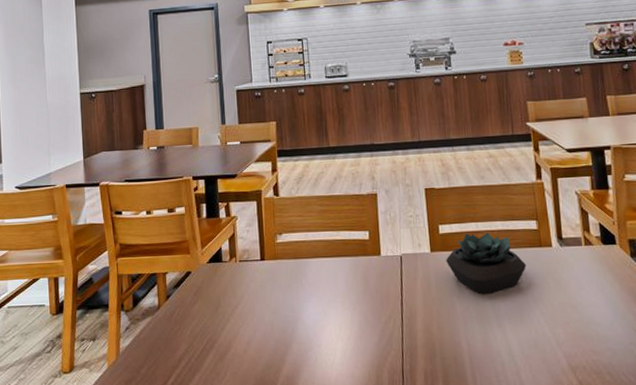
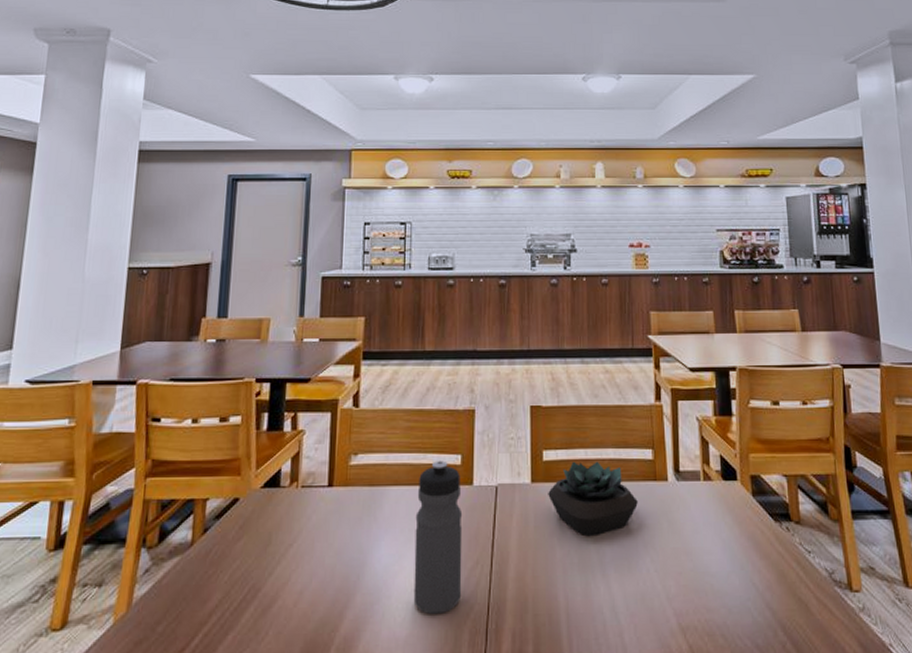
water bottle: none [334,236,379,359] -> present [413,460,463,615]

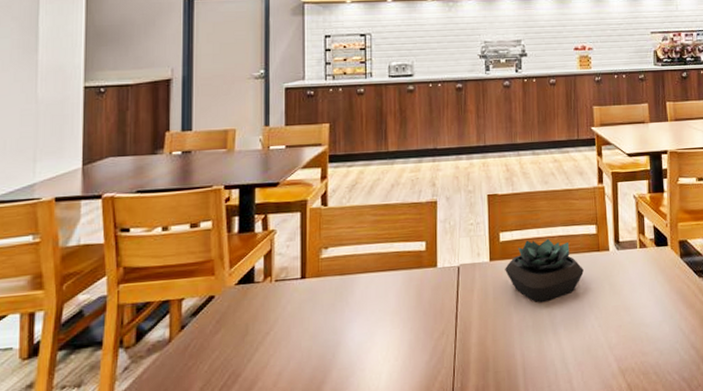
water bottle: present [413,460,463,615] -> none [385,247,430,382]

